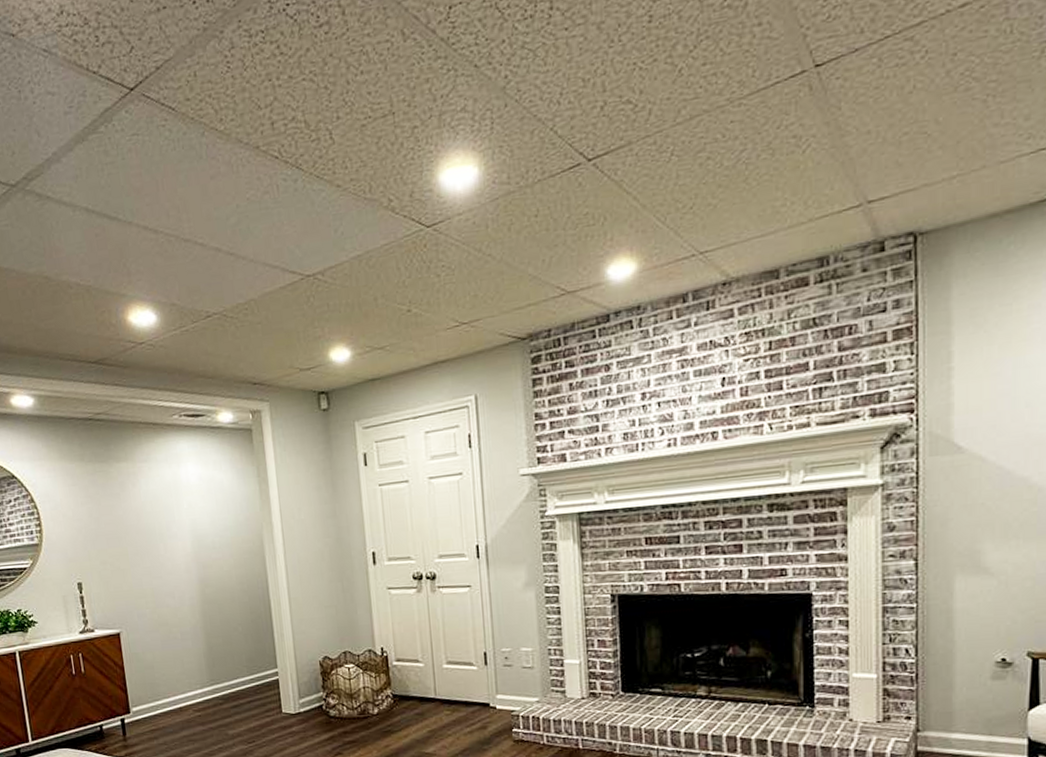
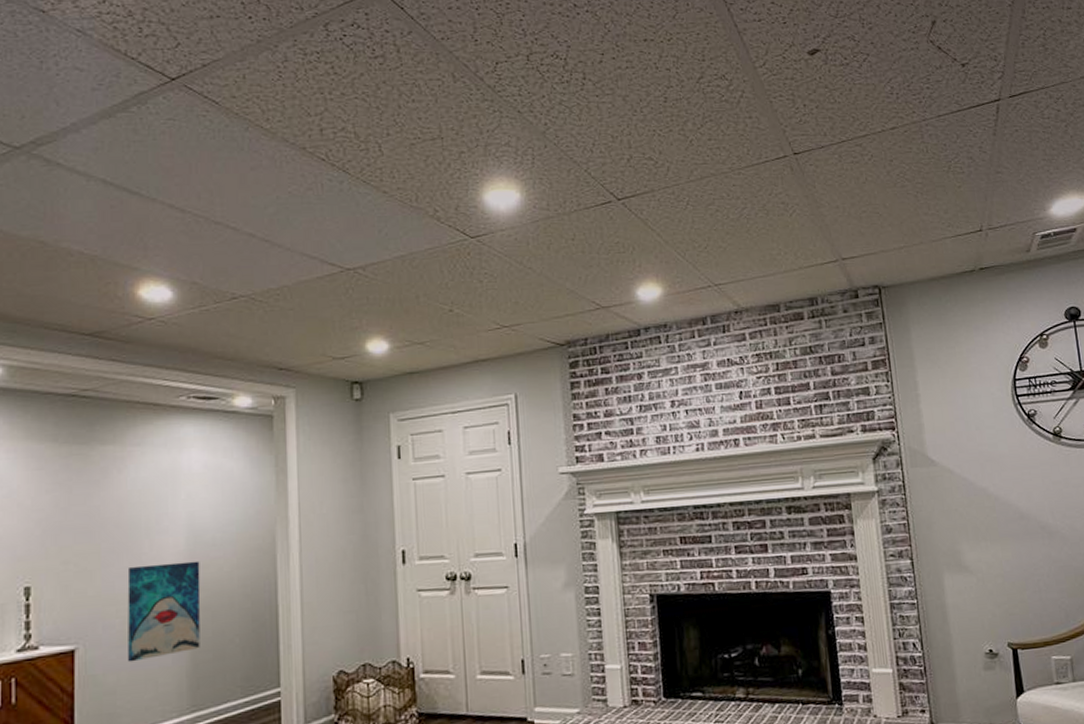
wall art: none [150,561,212,644] -> present [127,561,201,662]

